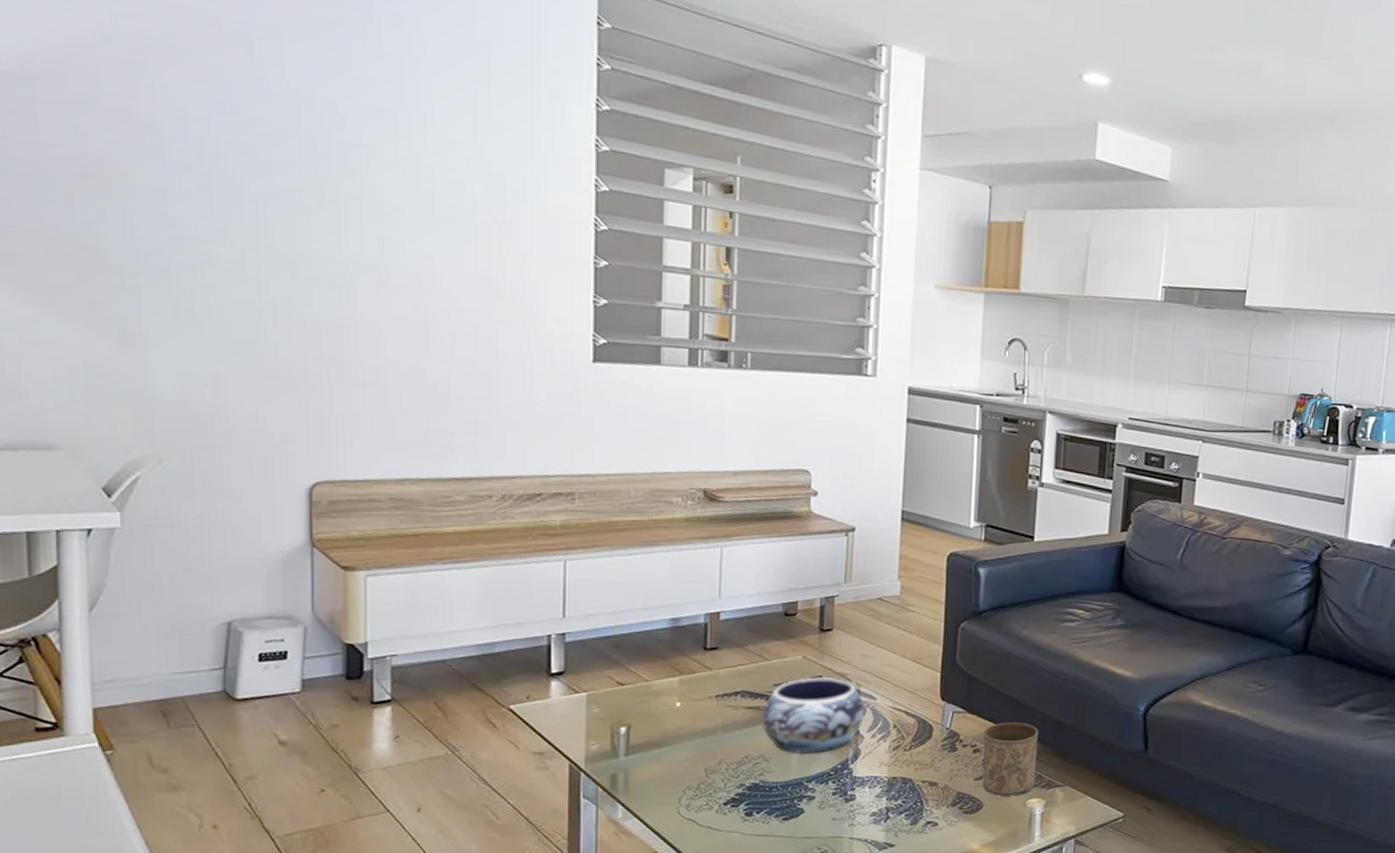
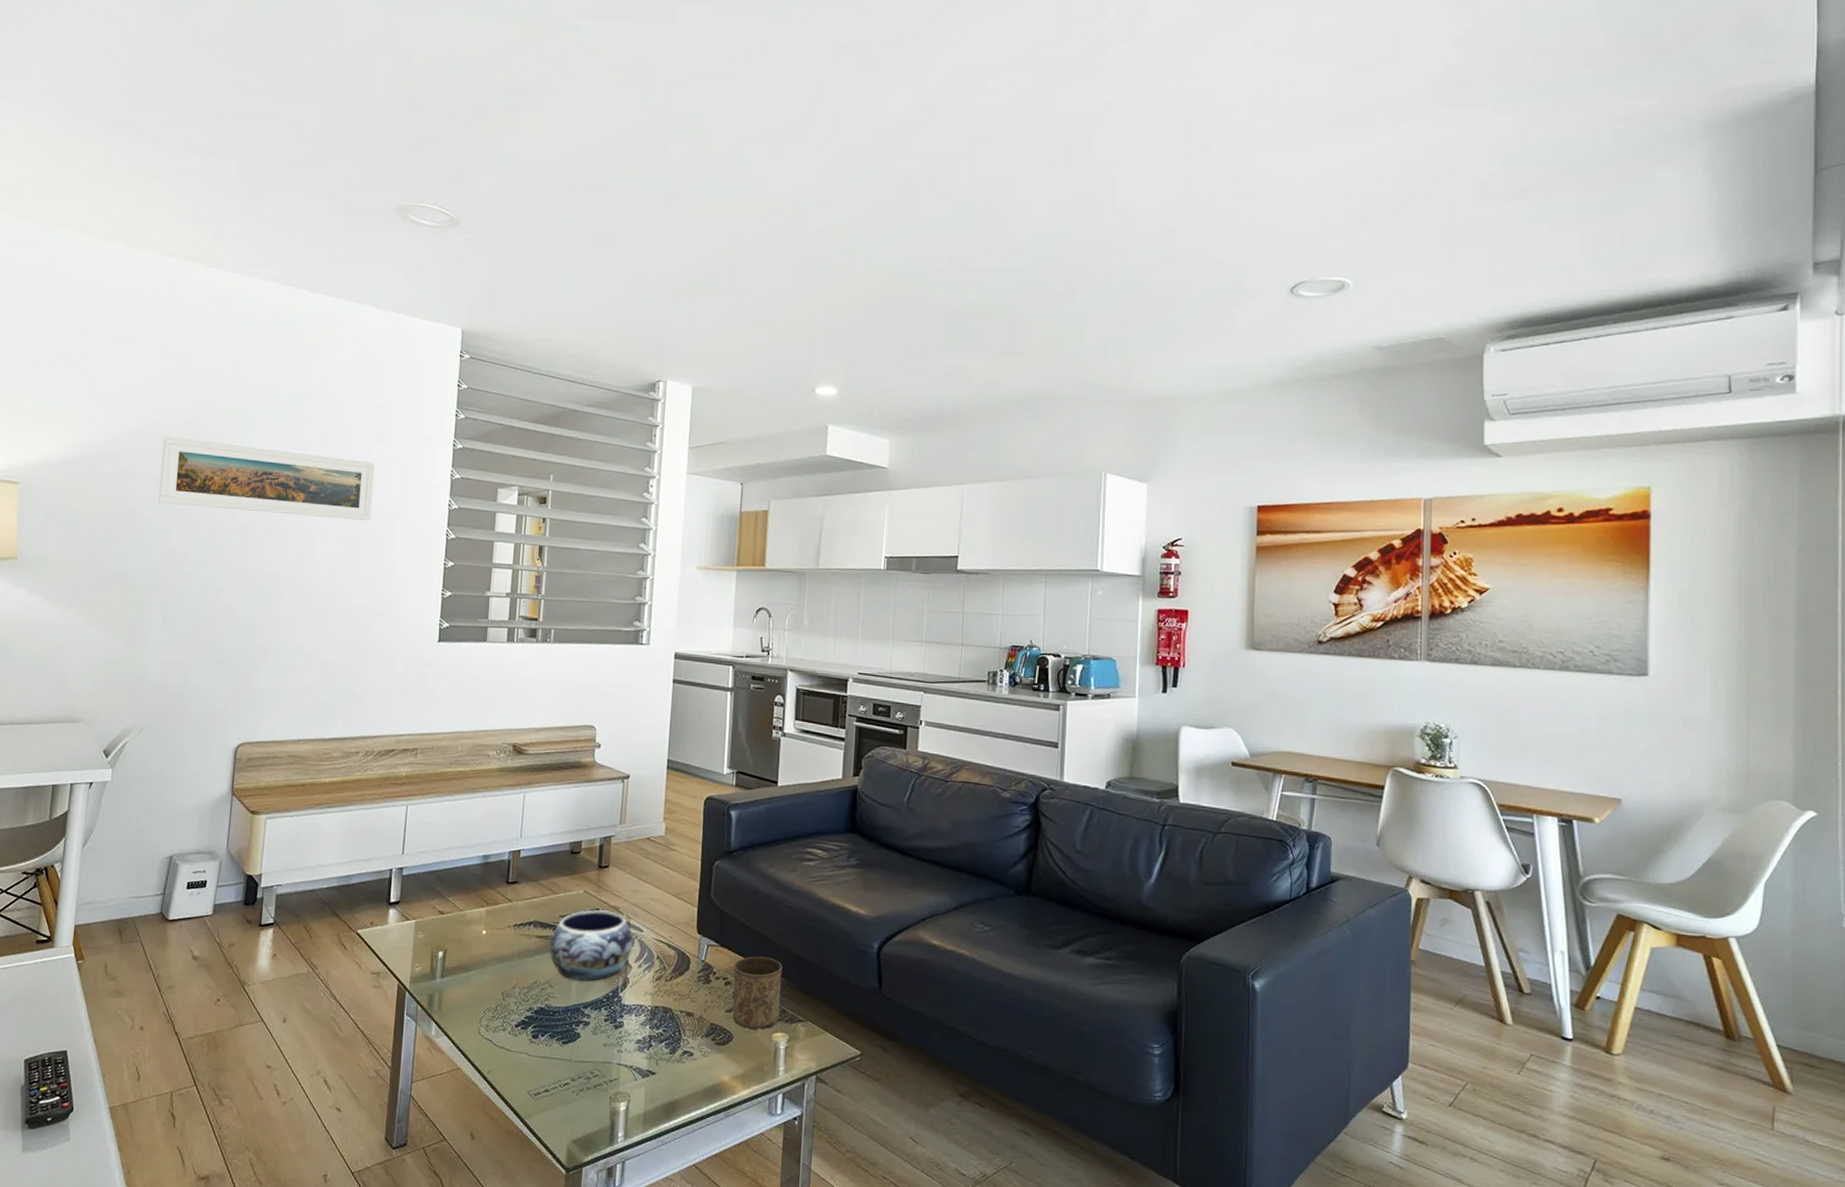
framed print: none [135,53,483,200] -> present [158,436,375,521]

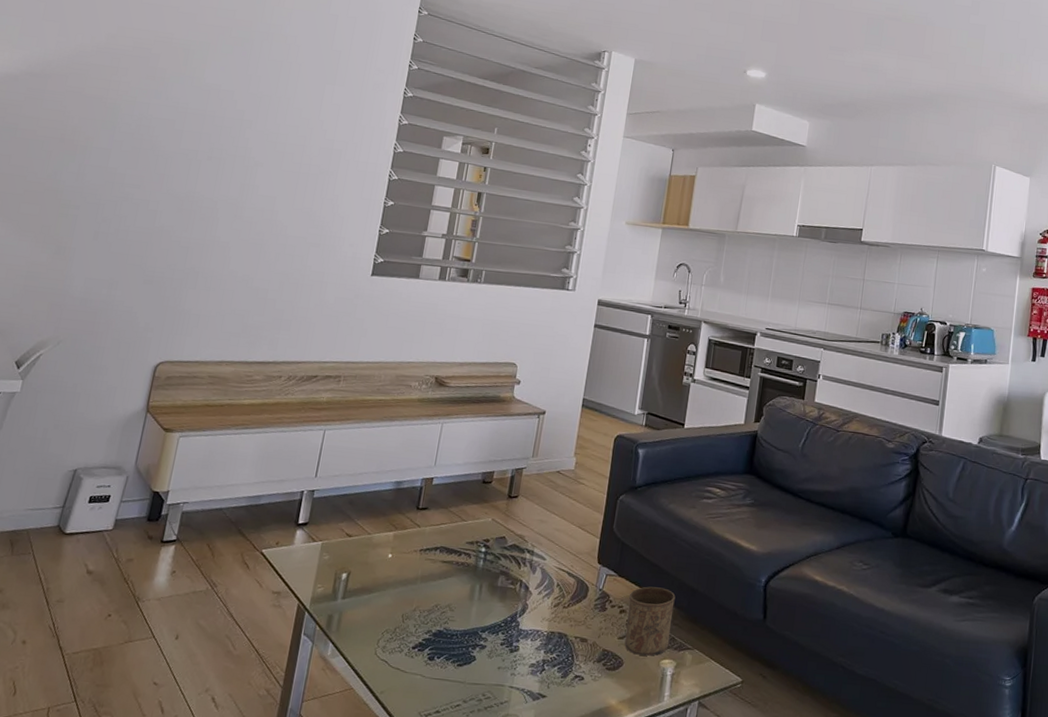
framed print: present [158,436,375,521] -> none [101,61,326,158]
decorative bowl: present [549,910,633,981] -> none [453,537,535,606]

